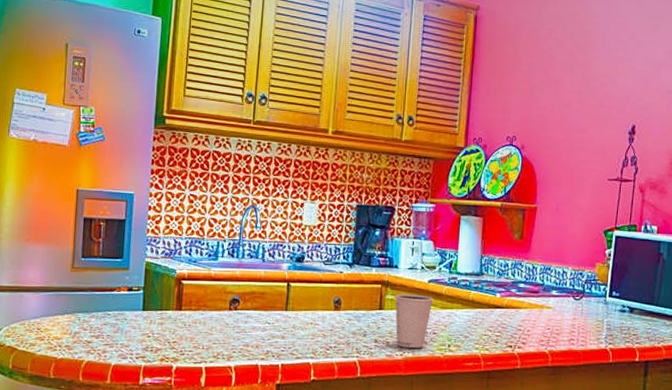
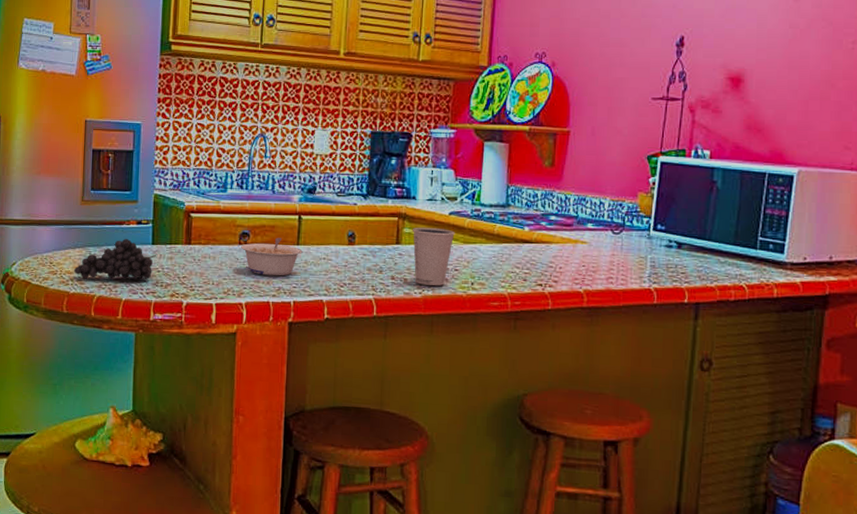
fruit: none [62,305,148,344] -> present [73,239,157,279]
legume: none [231,304,291,341] -> present [241,237,303,276]

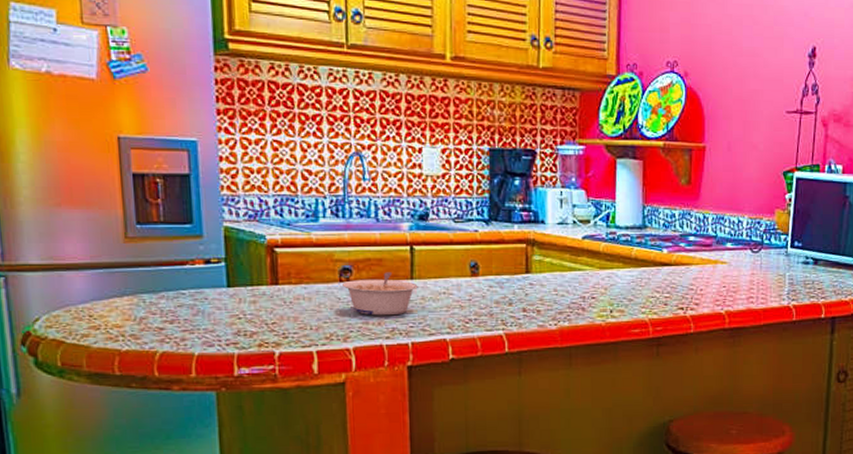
fruit: present [73,239,157,279] -> none [123,282,236,332]
dixie cup: present [413,227,455,286] -> none [543,253,590,316]

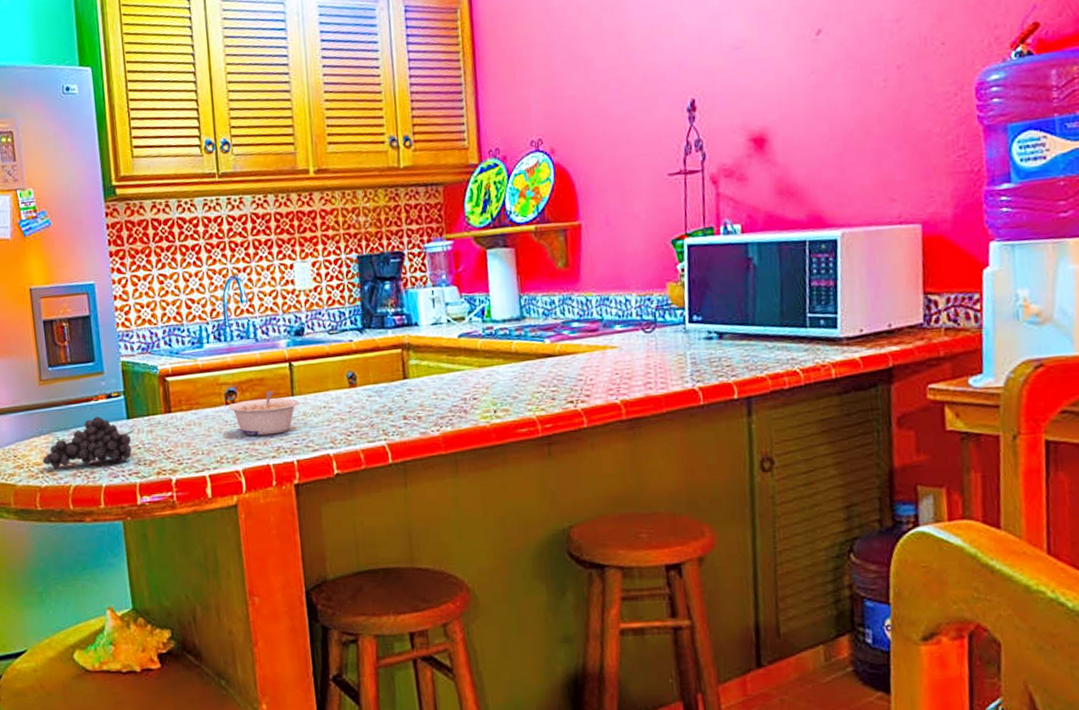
fruit: none [123,282,236,332] -> present [42,417,135,468]

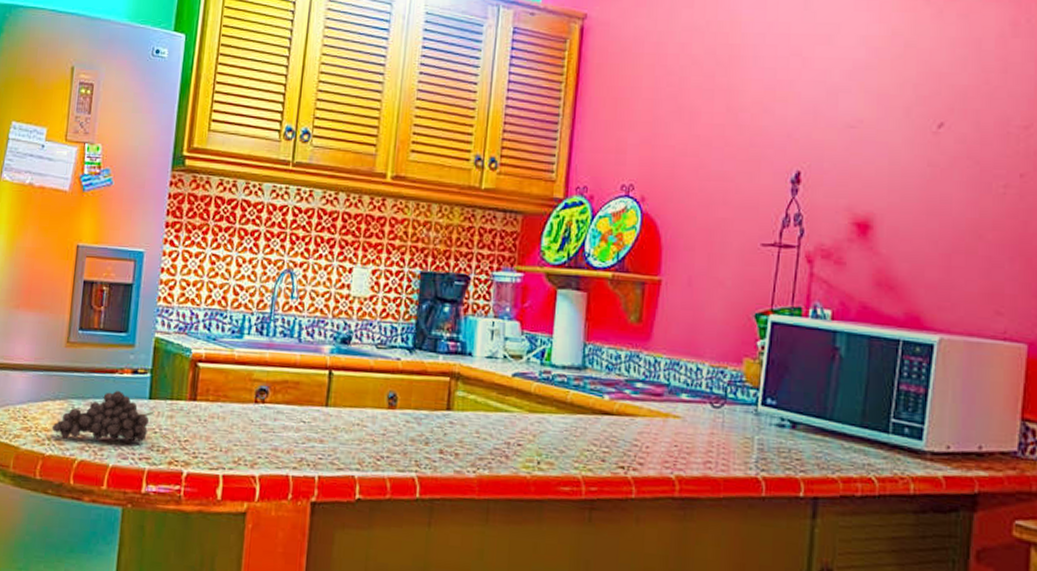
legume: present [228,390,299,436] -> none [257,396,332,445]

